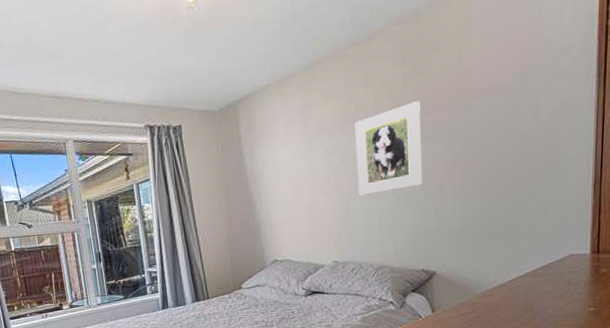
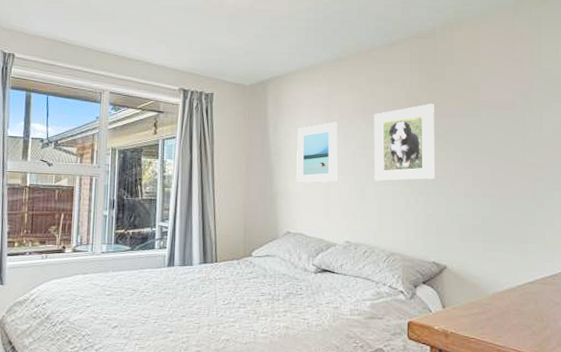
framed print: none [274,137,321,210] -> present [296,121,338,184]

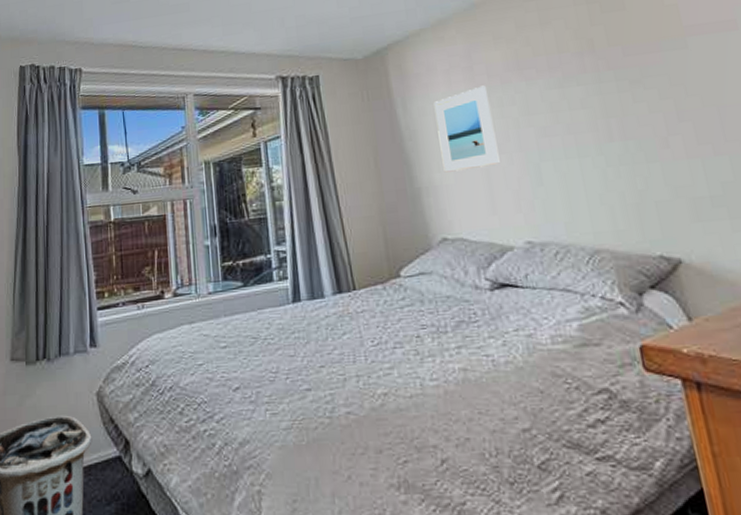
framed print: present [373,104,436,181] -> none [533,41,639,155]

